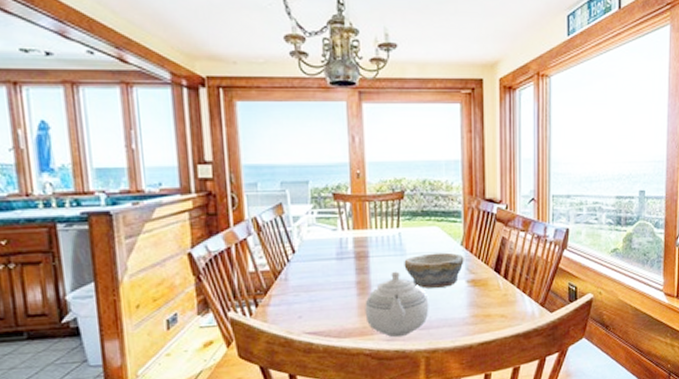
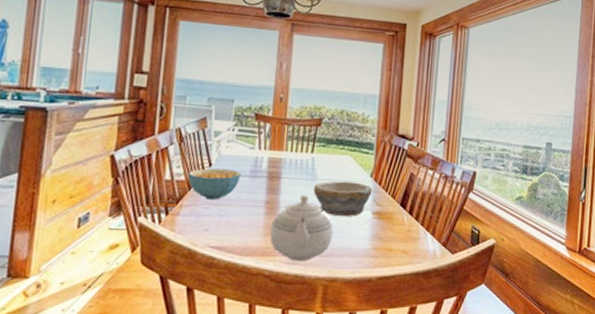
cereal bowl: none [272,254,327,287] -> present [188,168,241,200]

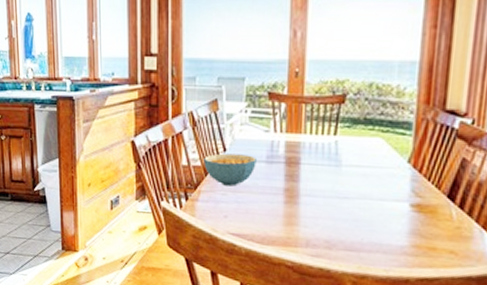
teapot: present [270,195,333,262] -> none [290,182,362,255]
bowl: present [313,181,372,216] -> none [338,167,411,209]

